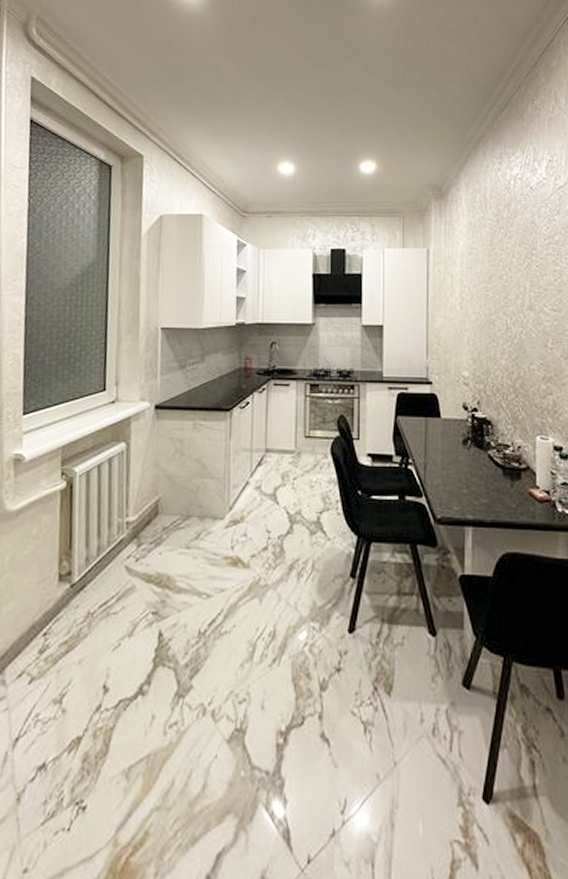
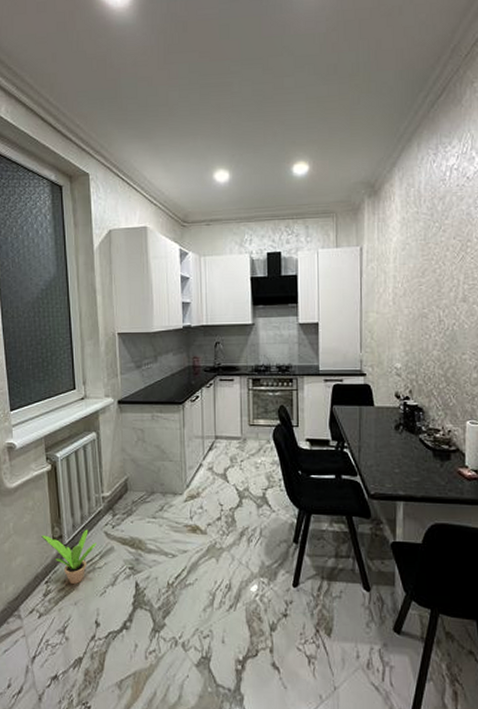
potted plant: none [44,563,114,637] -> present [41,529,96,585]

